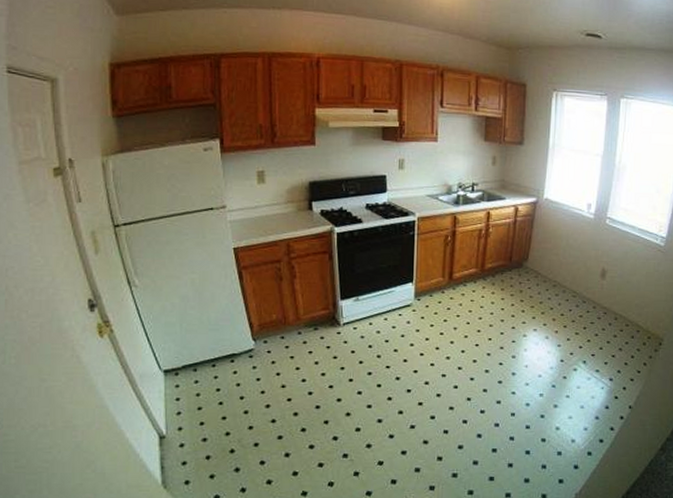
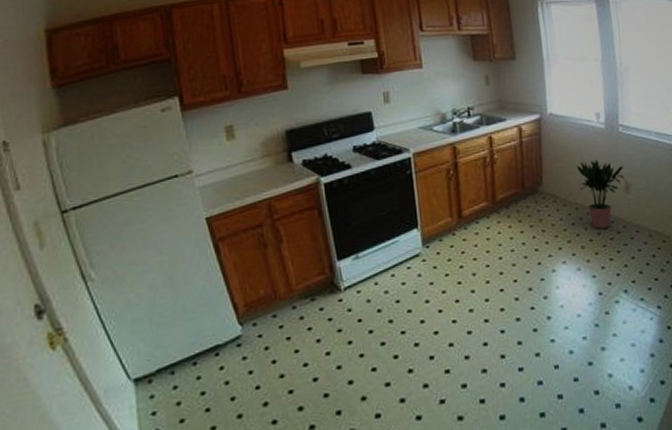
potted plant: none [560,245,604,306] -> present [576,159,624,229]

